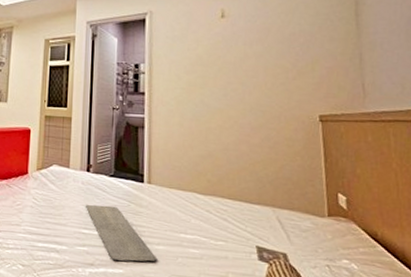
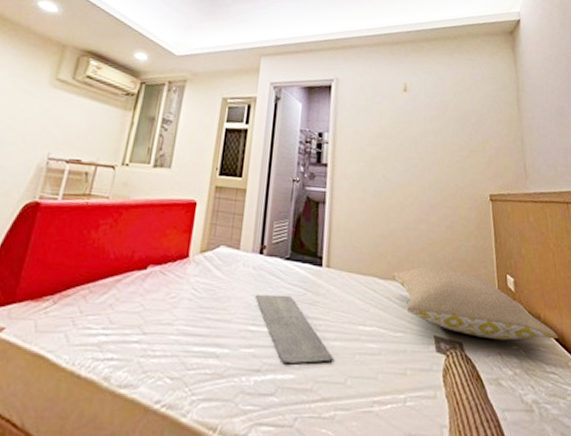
pillow: none [211,184,398,257] -> present [390,267,558,341]

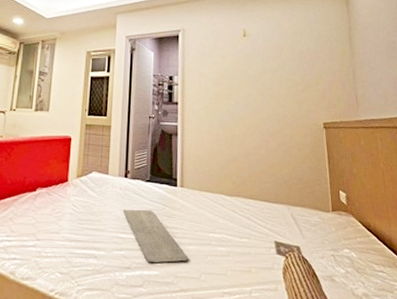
pillow: present [390,267,558,341] -> none [236,185,387,245]

